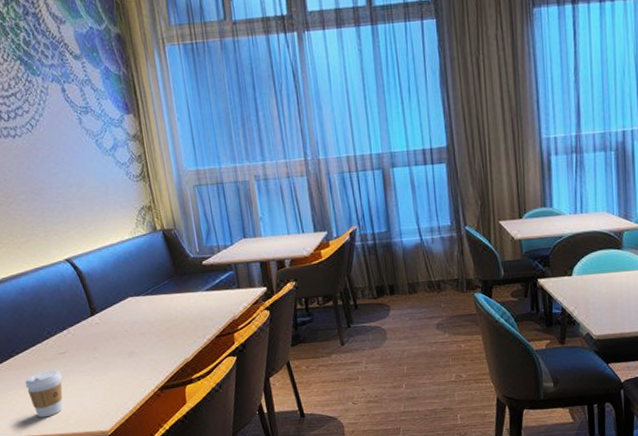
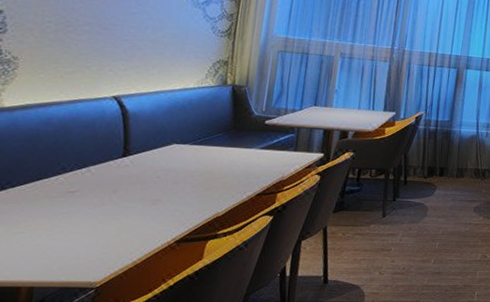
coffee cup: present [24,370,63,418] -> none [8,208,61,261]

